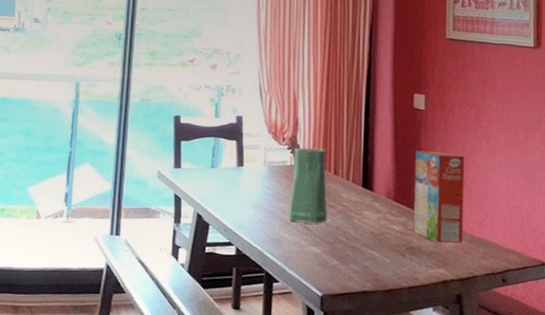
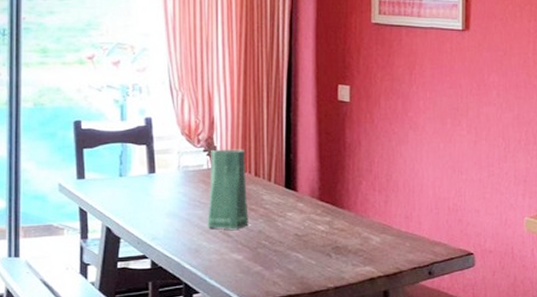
cereal box: present [413,151,465,244] -> none [339,146,392,241]

